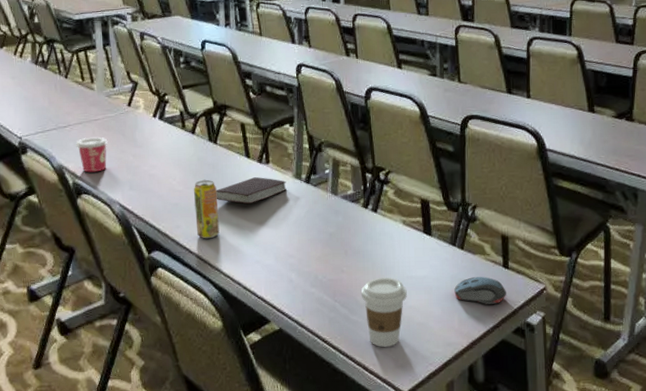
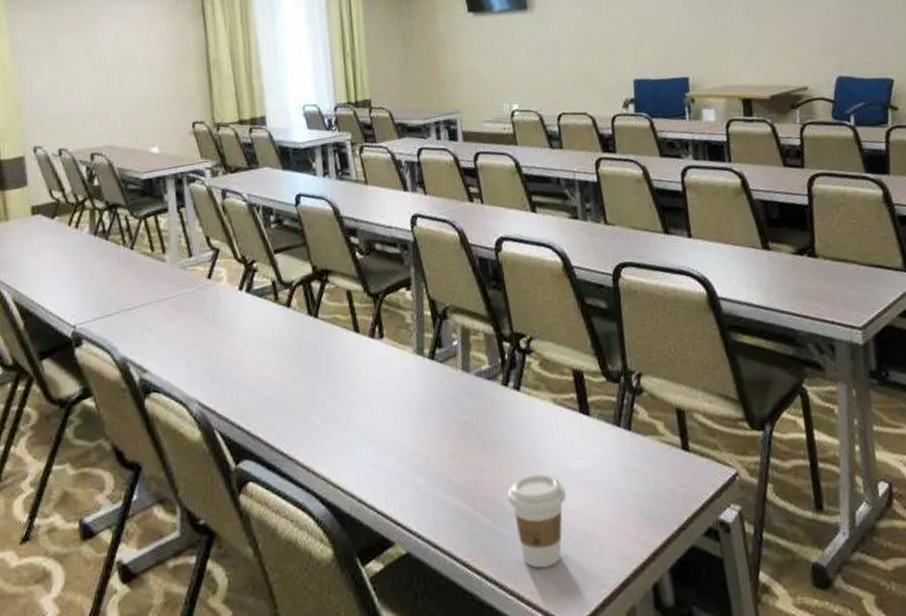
cup: present [76,137,108,173] -> none [143,319,183,365]
beverage can: present [193,179,220,239] -> none [290,363,325,440]
book: present [216,177,287,205] -> none [318,356,407,392]
computer mouse: present [454,277,506,304] -> none [624,463,690,500]

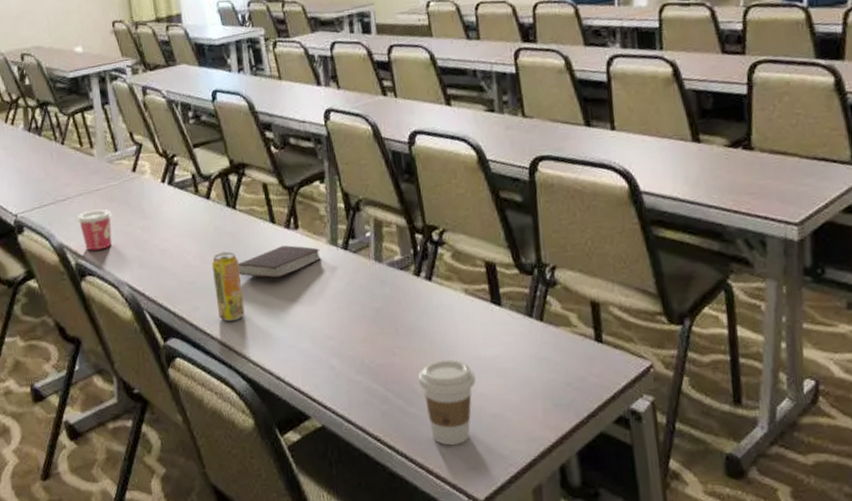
cup: none [143,319,183,365] -> present [77,209,112,251]
beverage can: none [290,363,325,440] -> present [211,251,245,322]
book: none [318,356,407,392] -> present [237,245,321,279]

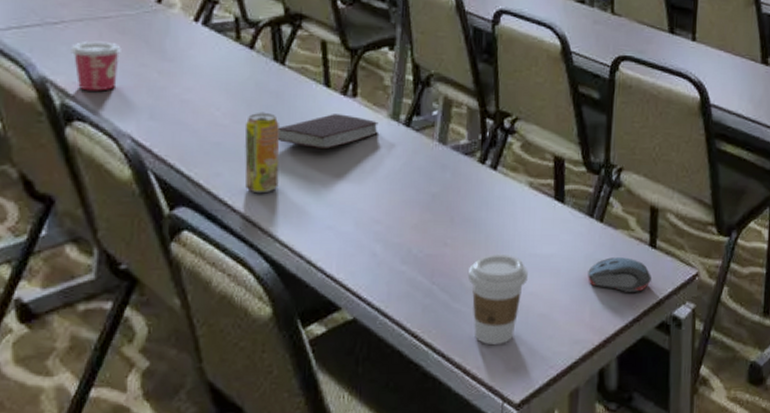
computer mouse: none [534,354,602,389] -> present [588,257,651,292]

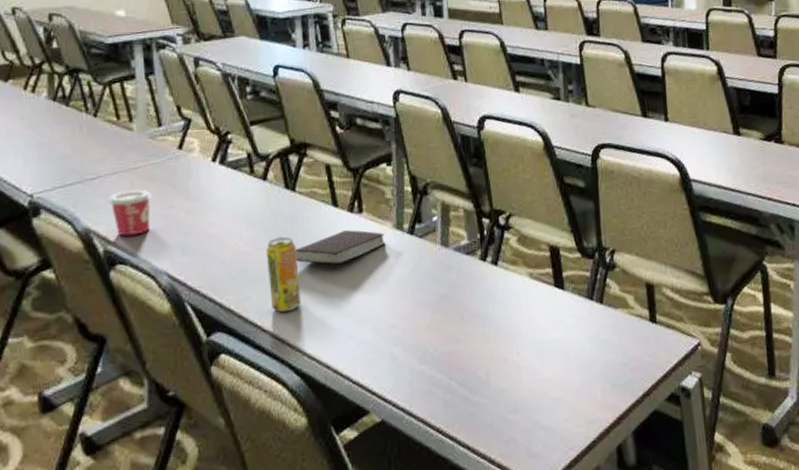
coffee cup: present [467,253,528,346] -> none [482,344,539,433]
computer mouse: present [588,257,651,292] -> none [594,335,656,369]

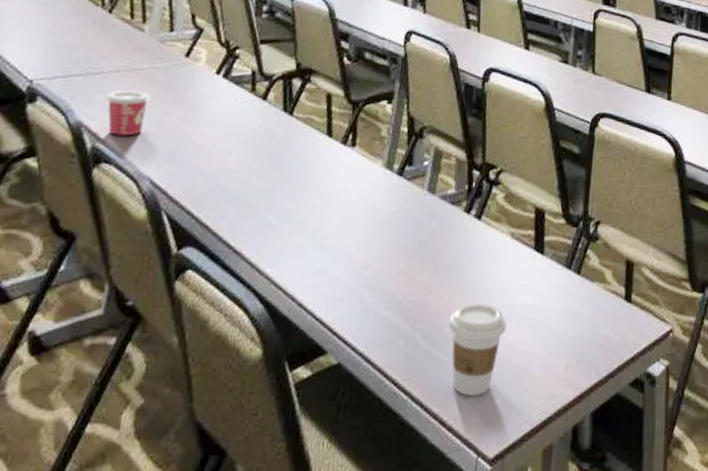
beverage can: present [265,236,301,313] -> none [248,158,284,236]
book: present [295,230,385,265] -> none [280,162,374,196]
coffee cup: none [482,344,539,433] -> present [448,302,507,397]

